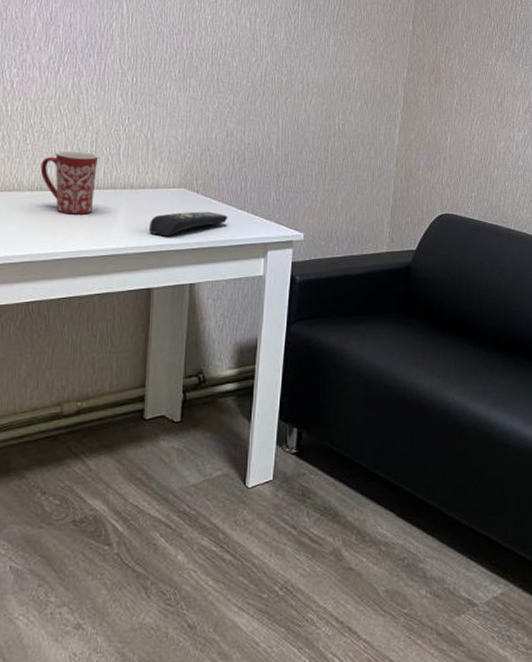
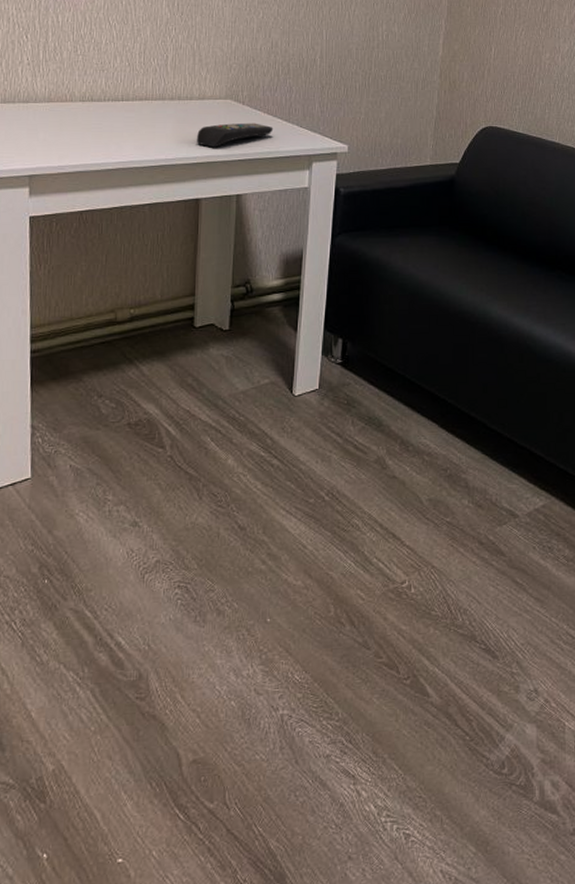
mug: present [40,150,99,215] -> none [91,61,147,125]

